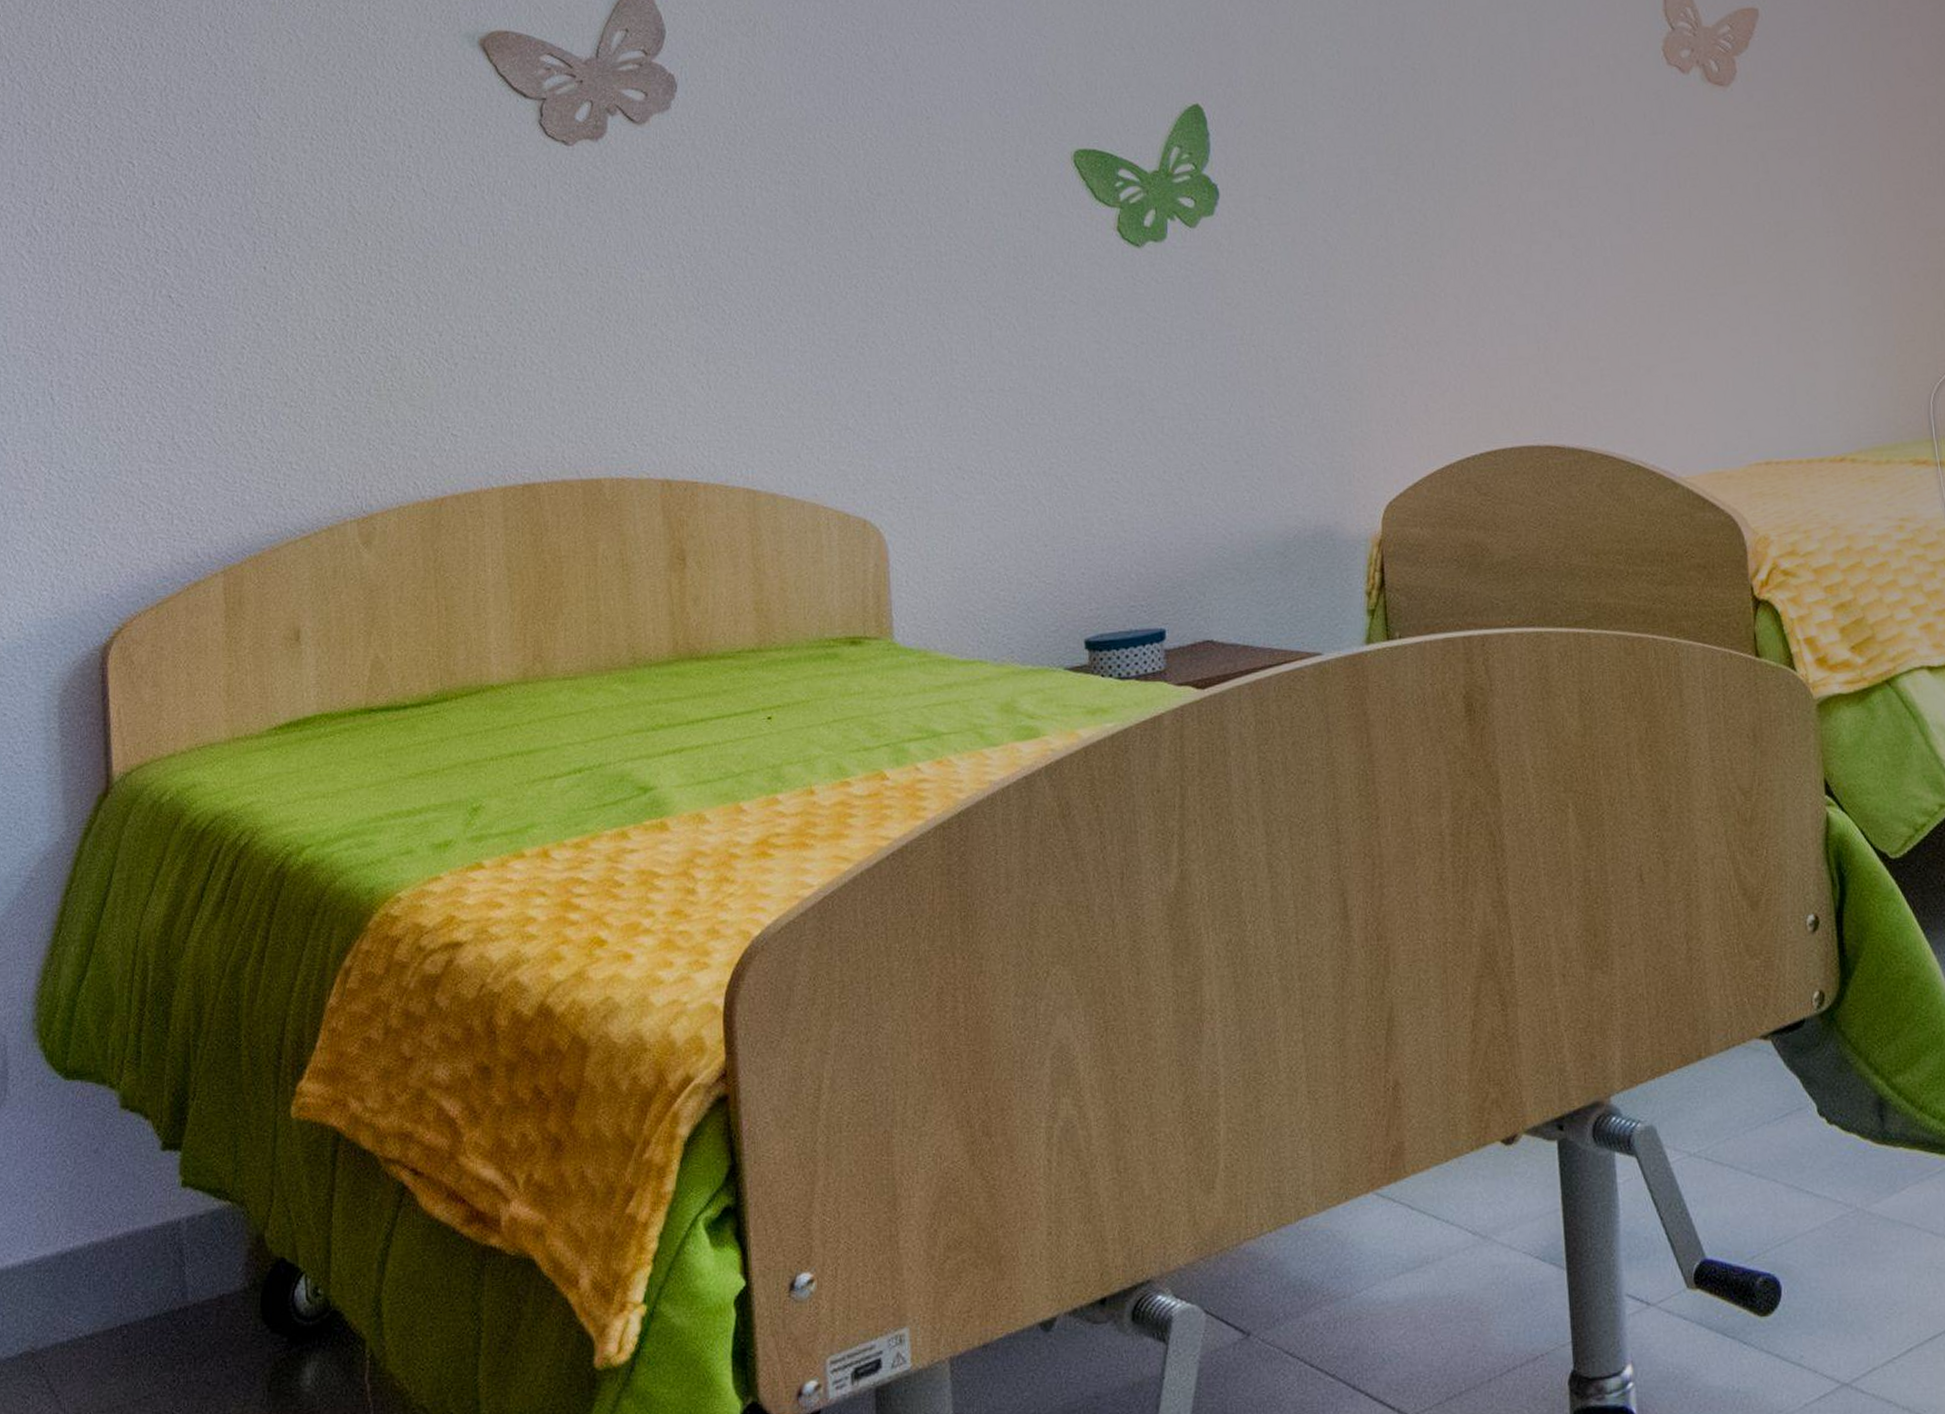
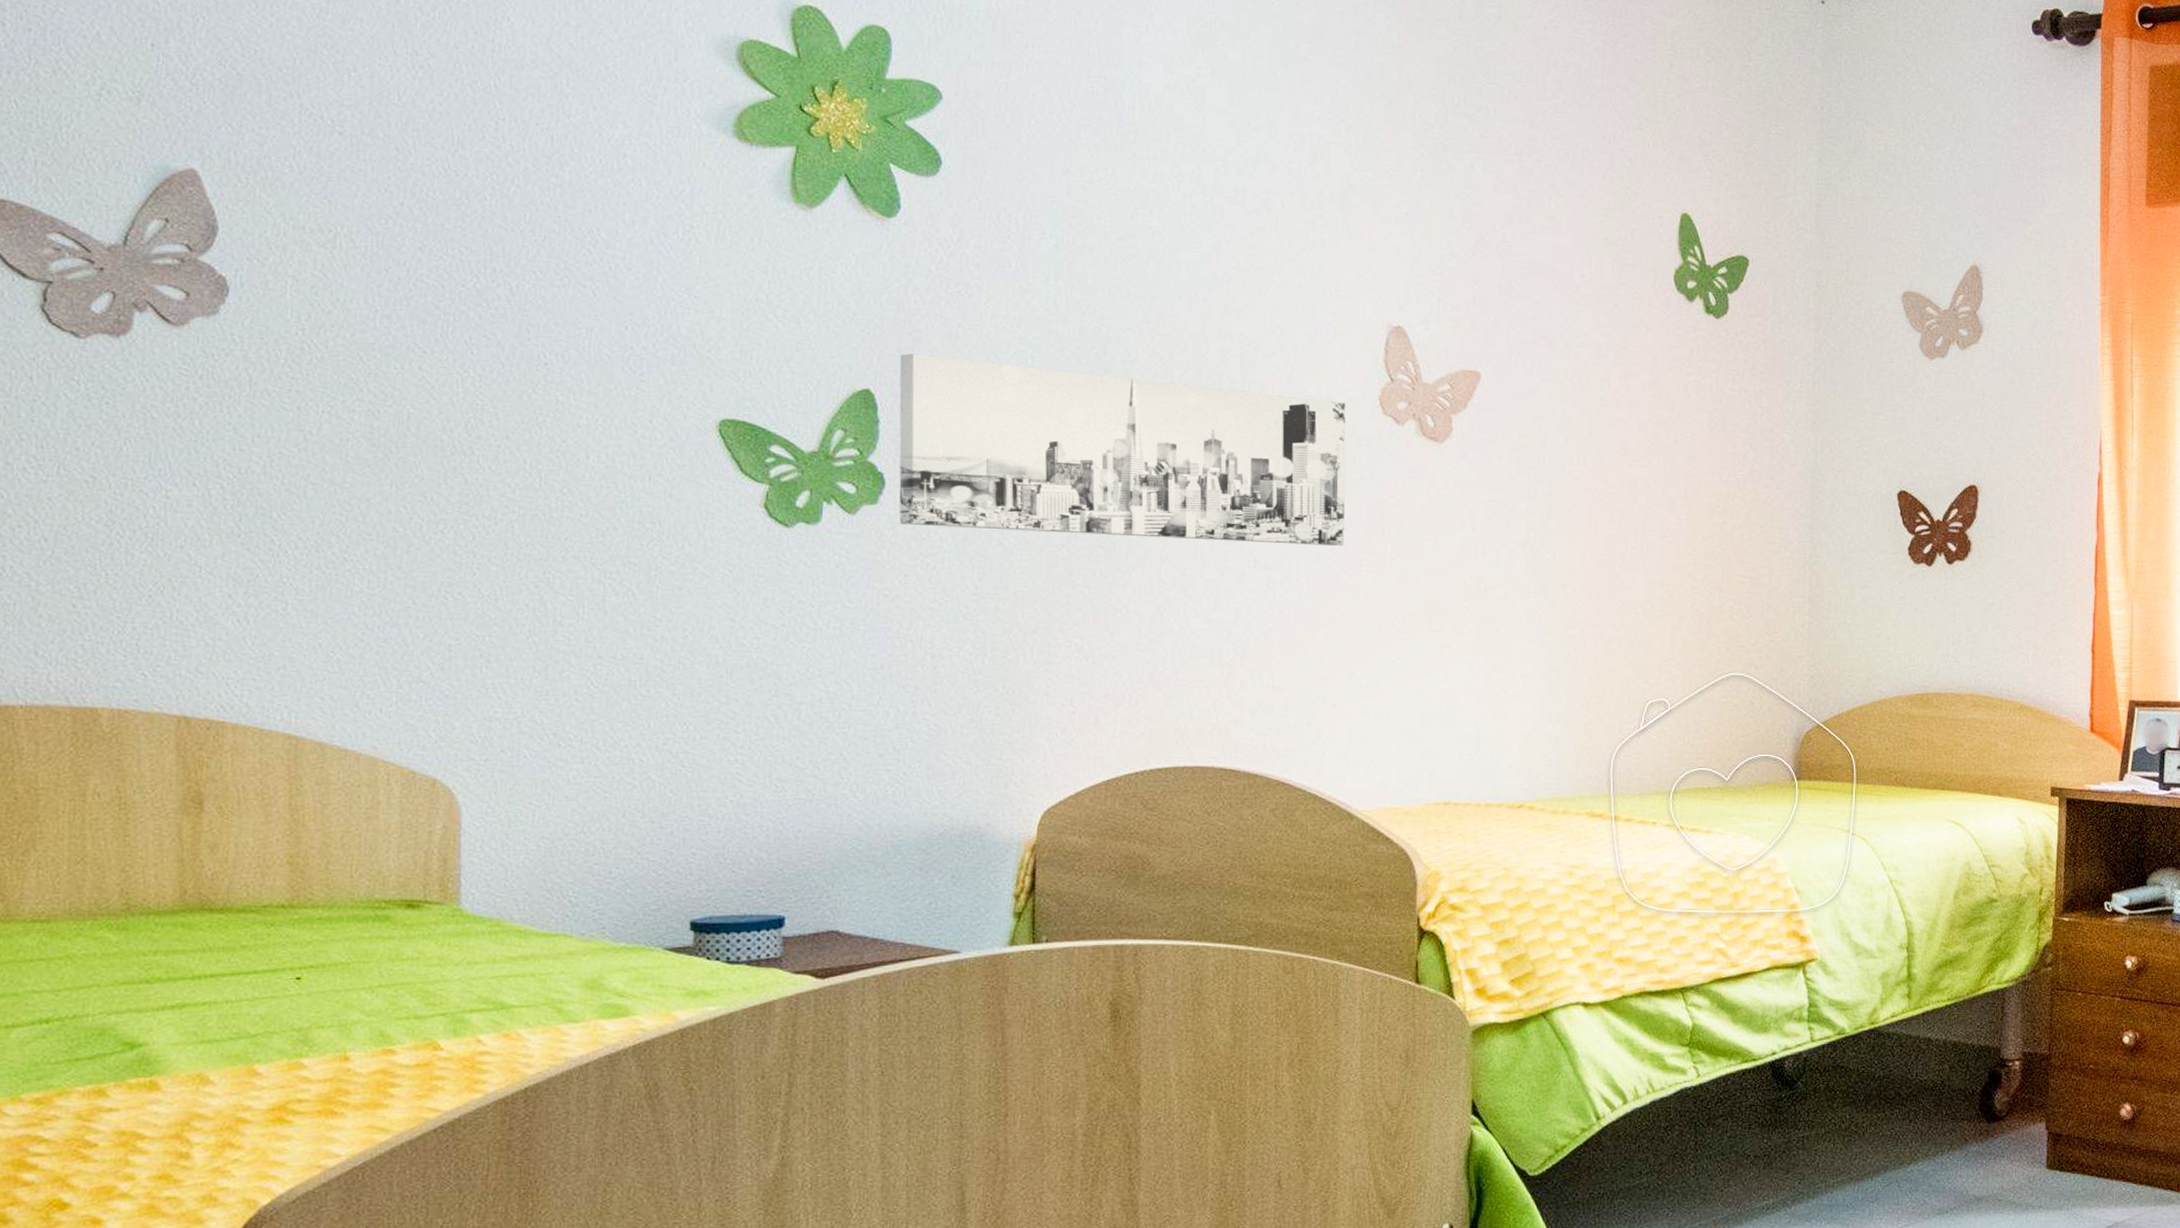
wall art: none [1222,58,1643,232] -> present [899,353,1346,546]

